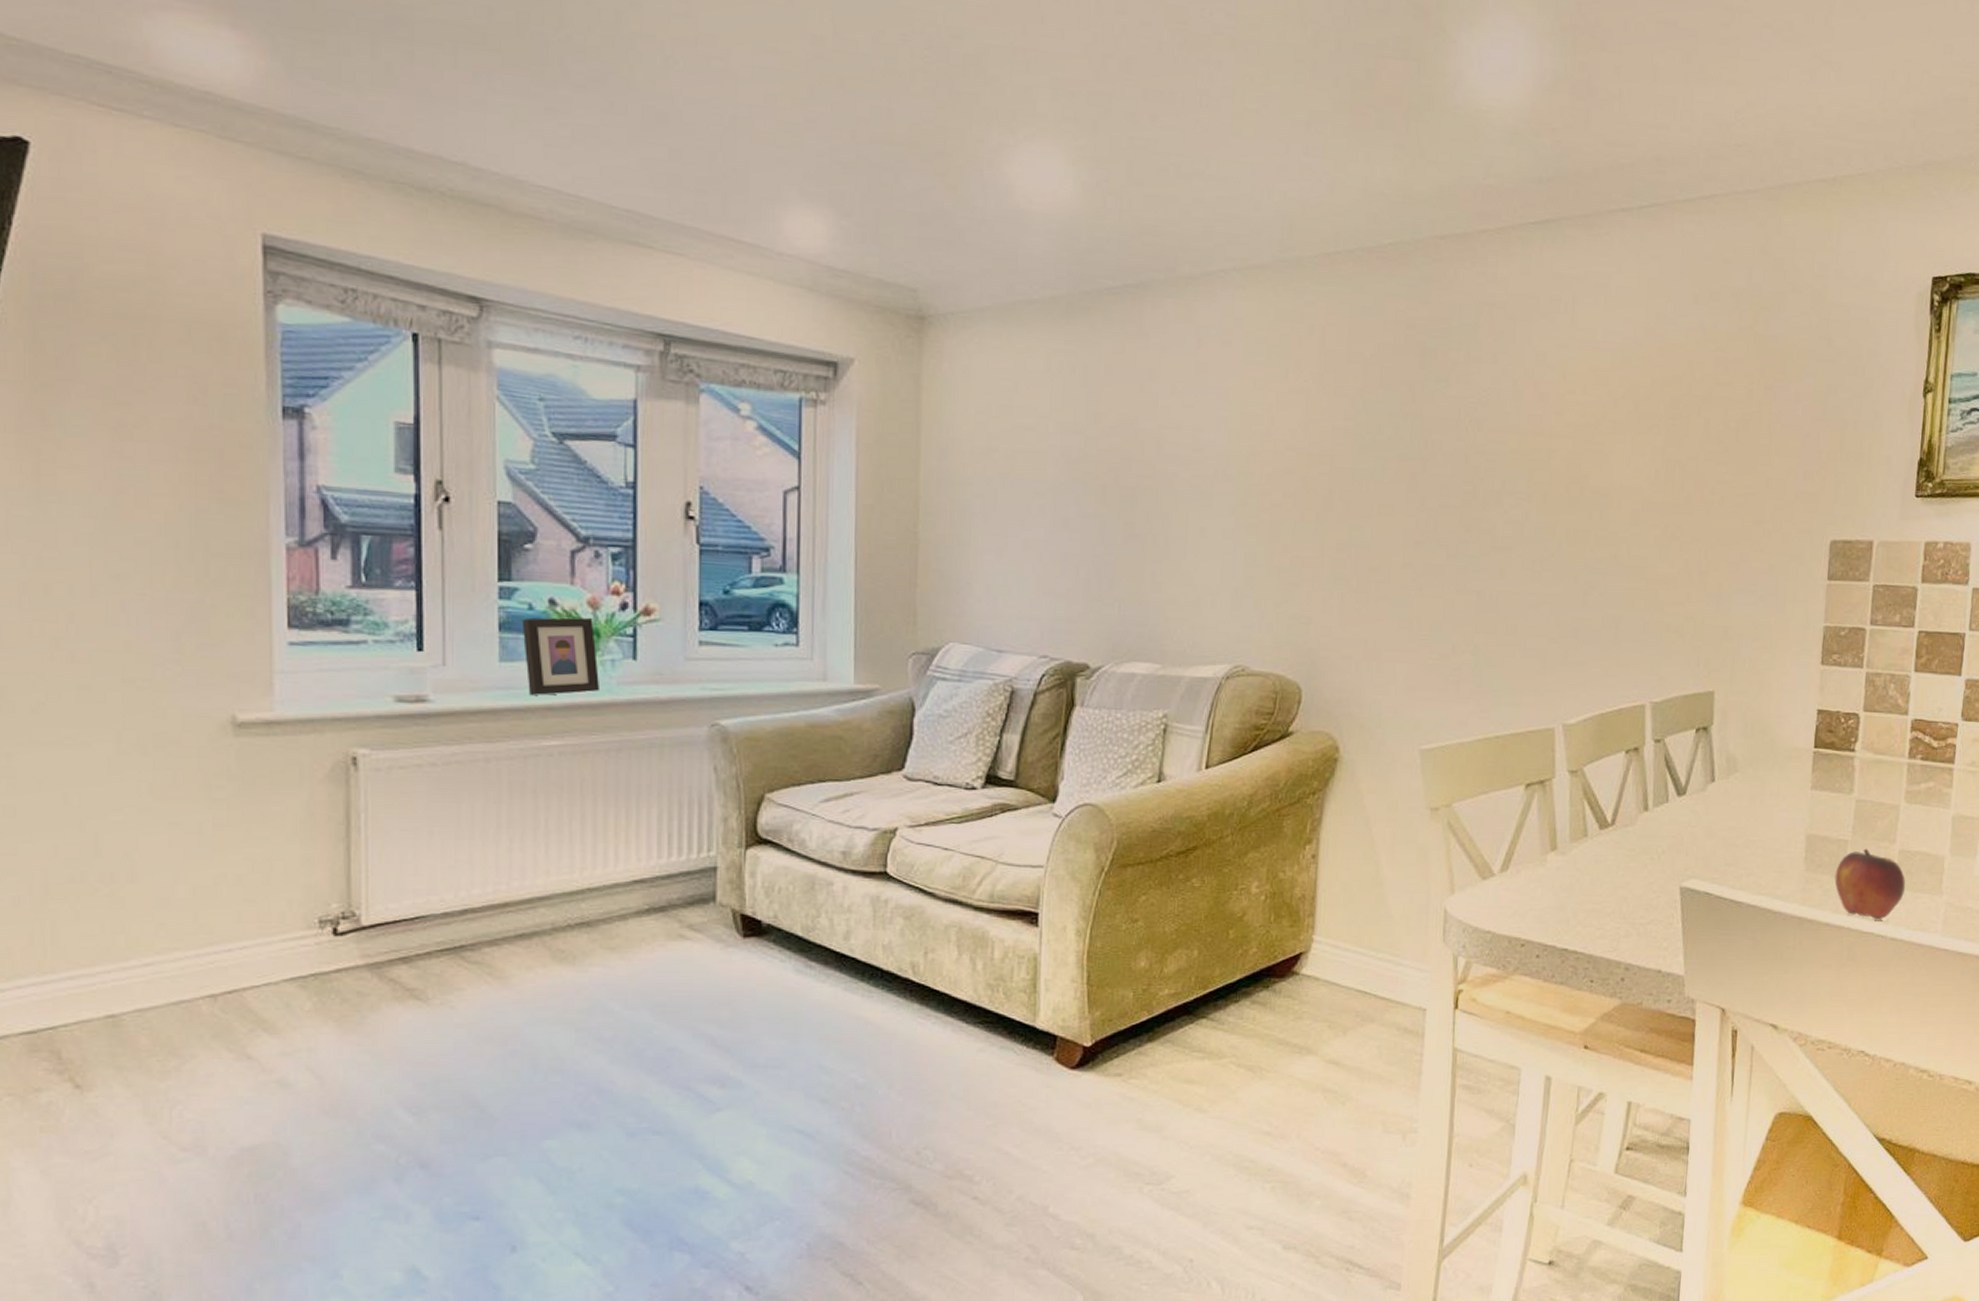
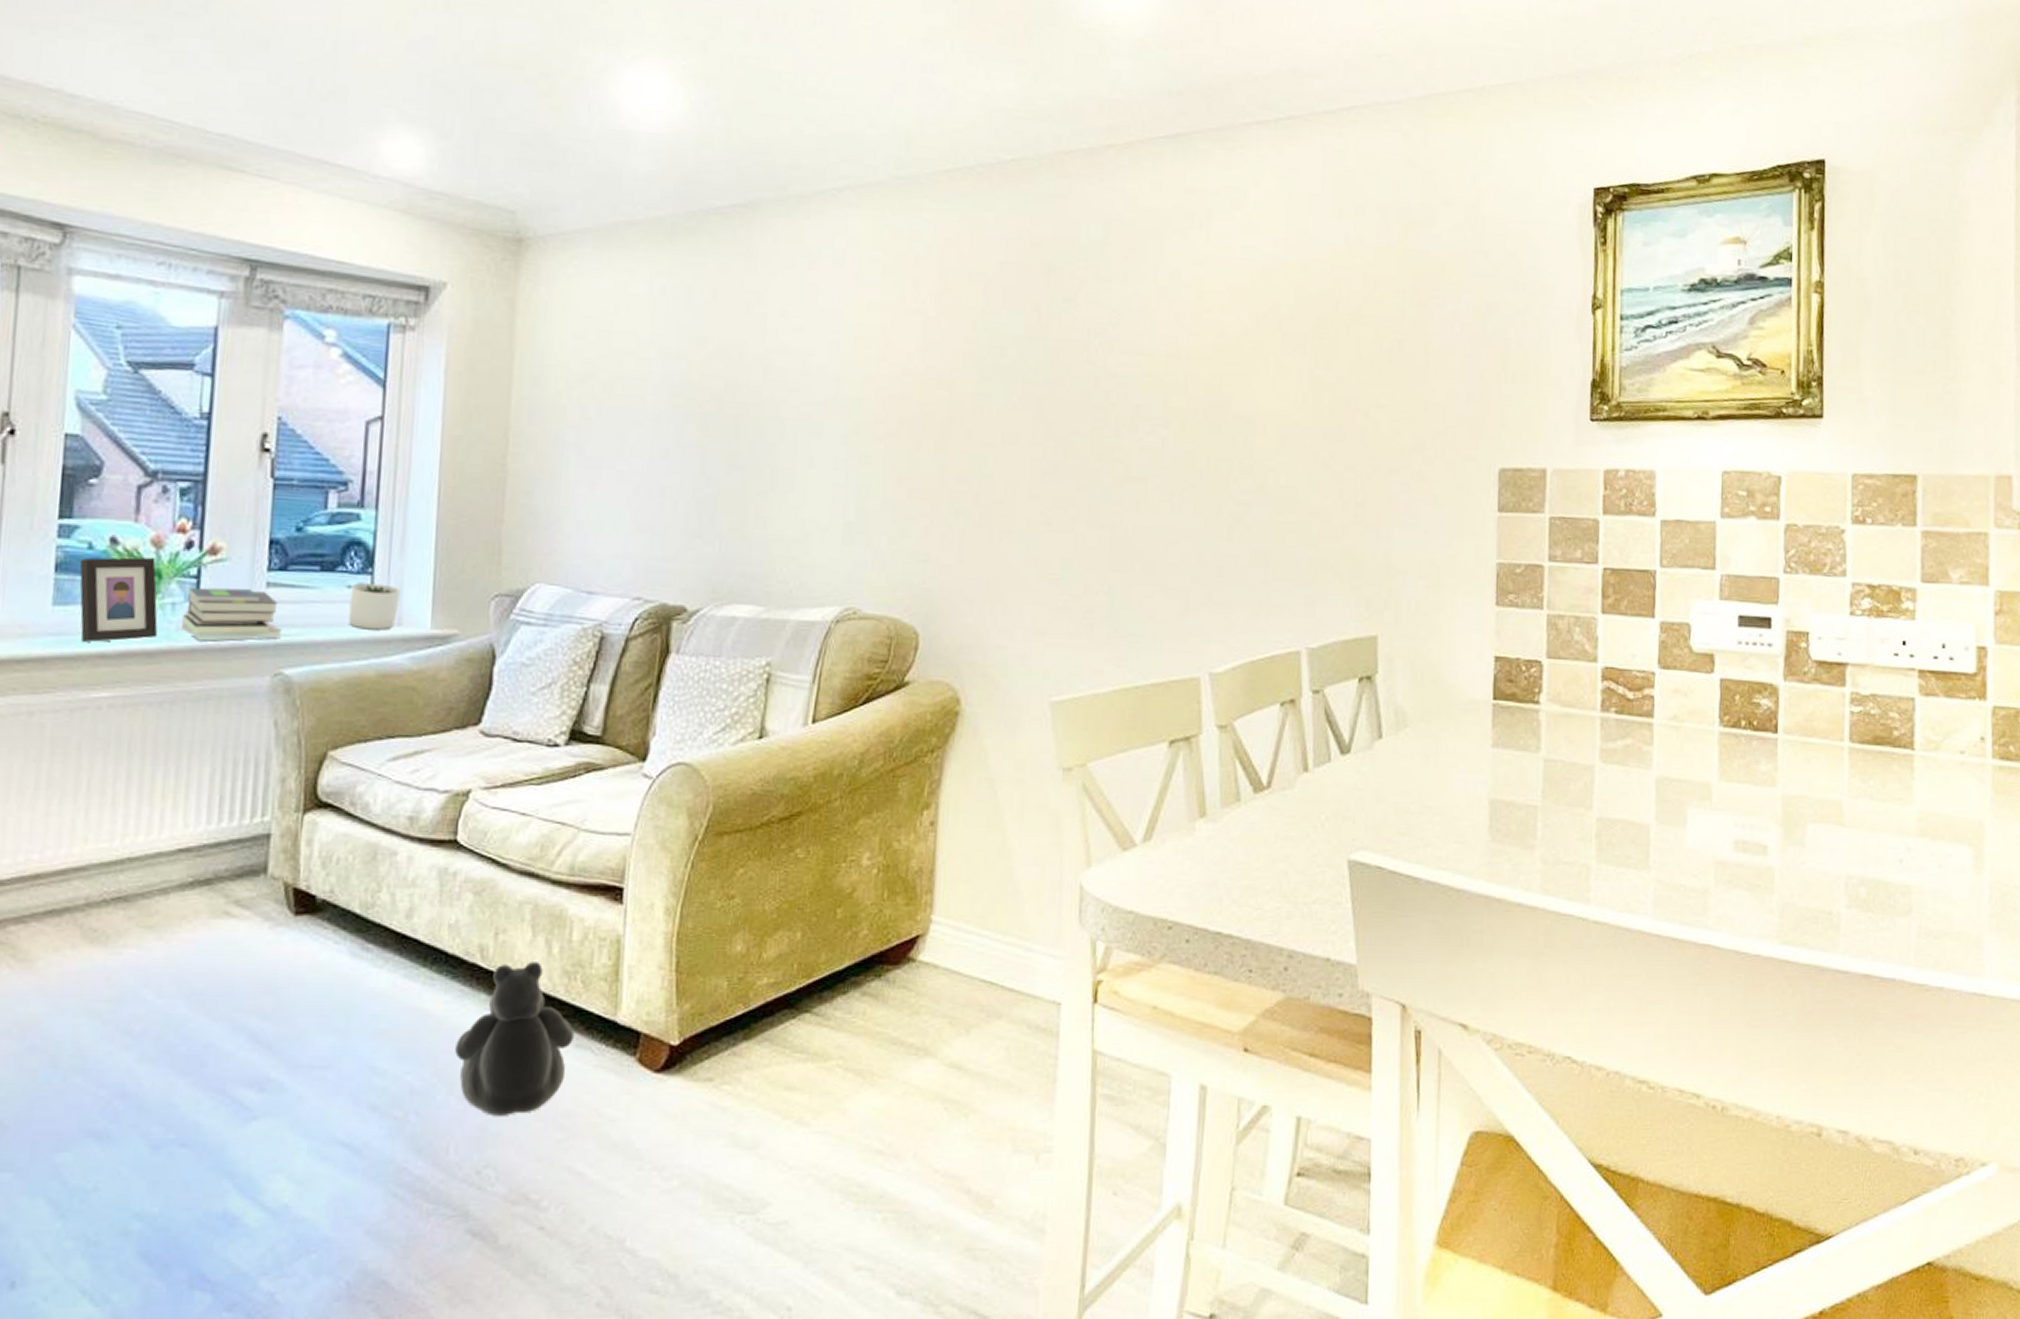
books: none [623,645,715,695] -> present [182,587,281,642]
planter: none [777,642,824,685] -> present [348,583,401,630]
plush toy: none [893,977,998,1106] -> present [455,962,574,1116]
fruit: present [1834,848,1906,919] -> none [1525,815,1607,898]

